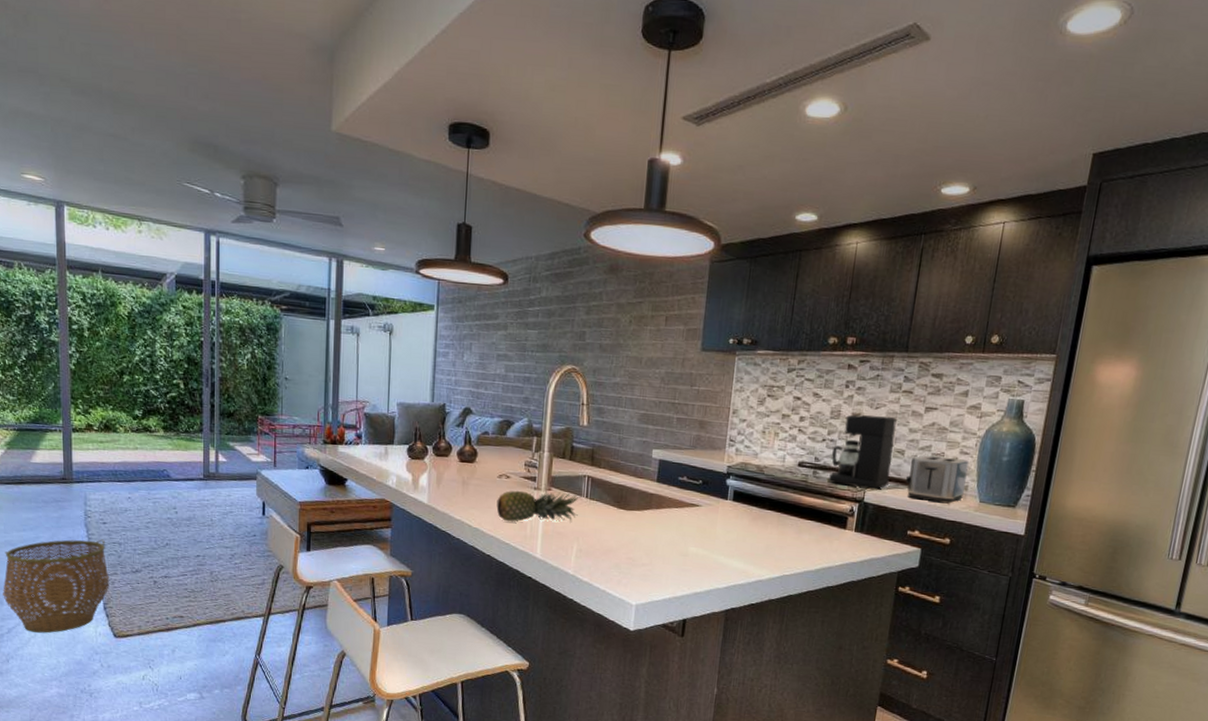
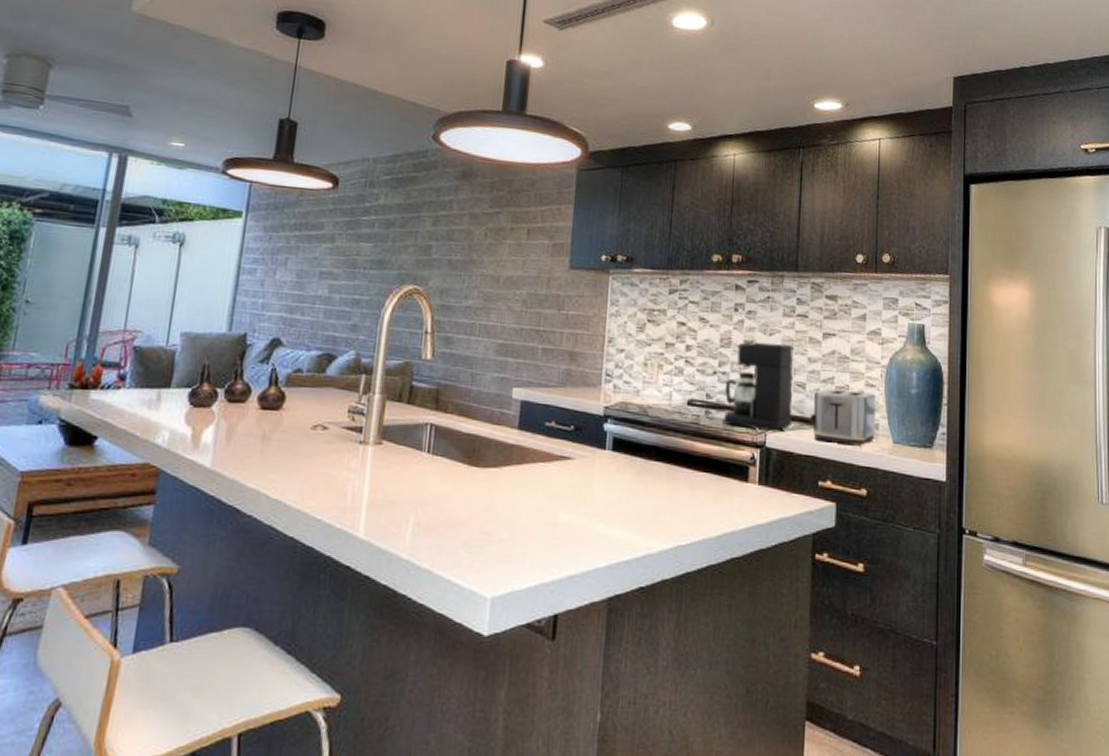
fruit: present [496,490,581,523] -> none [306,445,420,489]

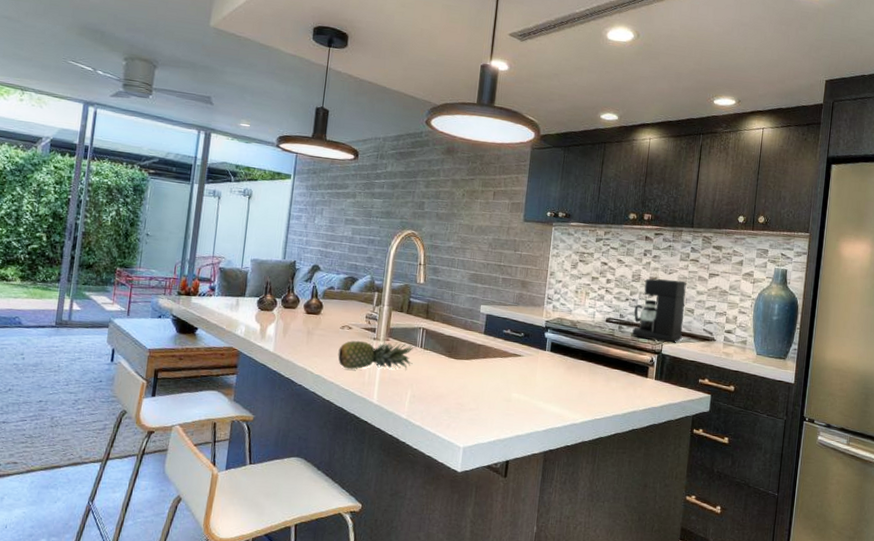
fruit: none [306,445,420,489] -> present [338,340,416,370]
toaster: present [809,388,876,446] -> none [695,313,746,356]

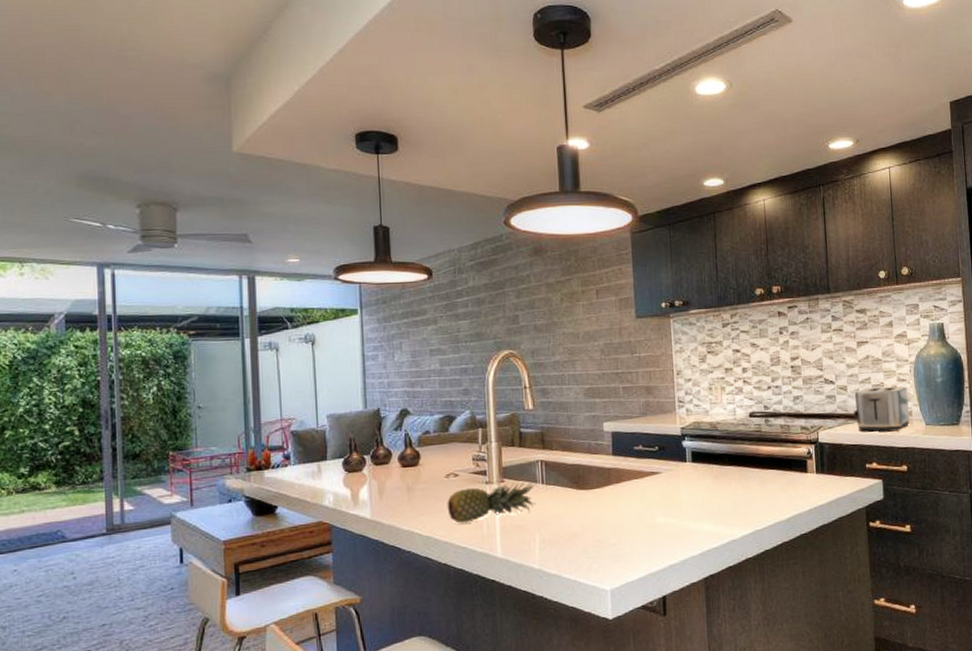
coffee maker: present [632,278,686,343] -> none [779,356,839,429]
toaster: none [695,313,746,356] -> present [853,385,910,432]

